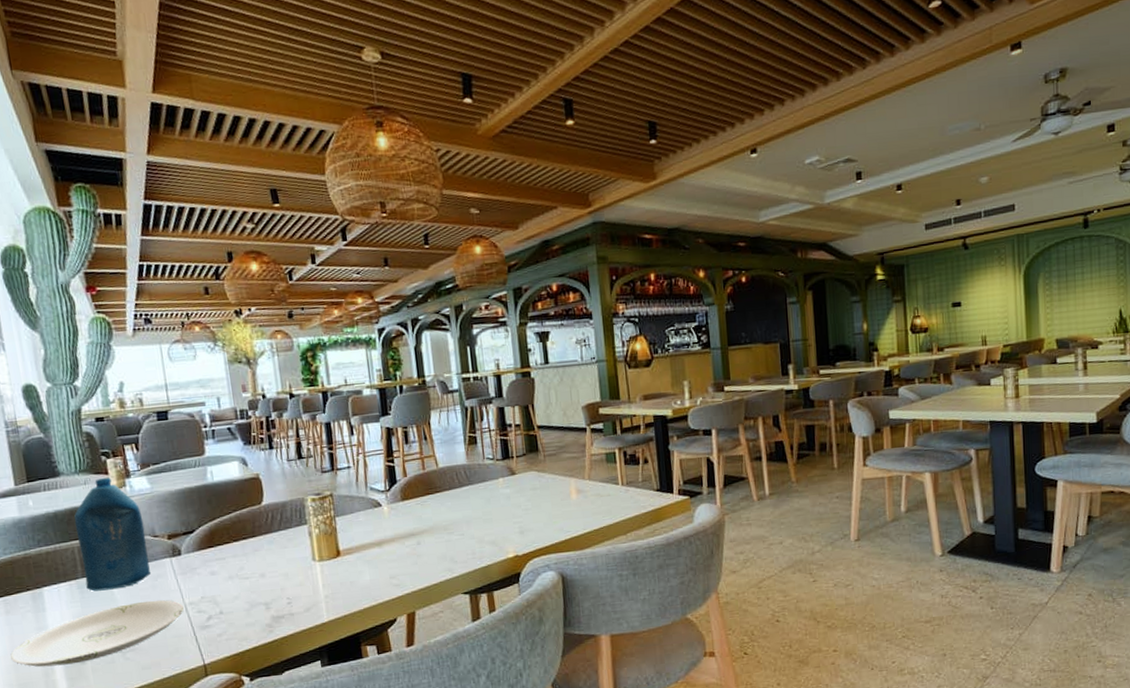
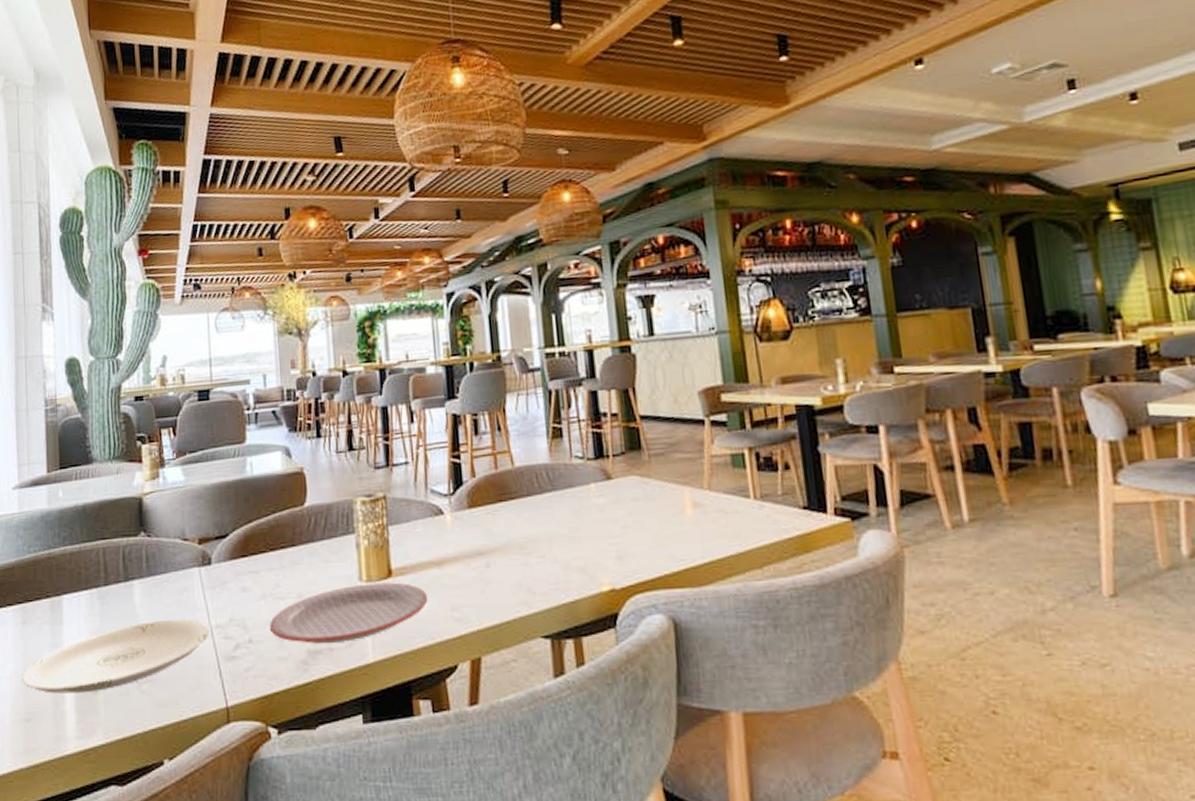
bottle: present [74,478,152,591] -> none [102,467,178,604]
plate: none [237,560,371,611] -> present [269,582,428,644]

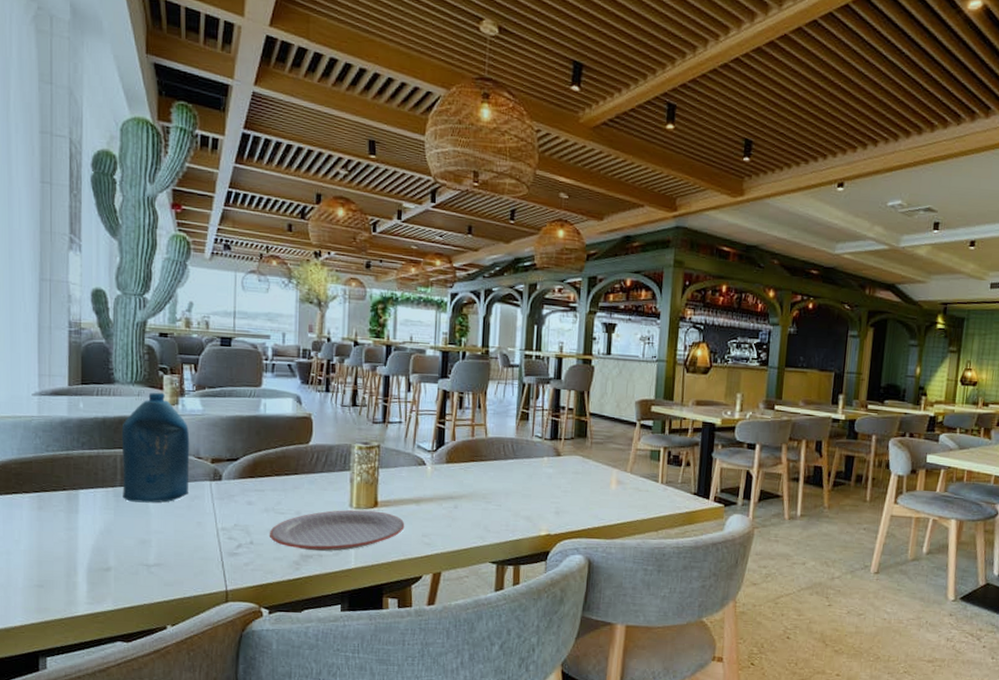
plate: present [22,620,209,694] -> none [36,519,215,570]
bottle: none [102,467,178,604] -> present [121,393,190,503]

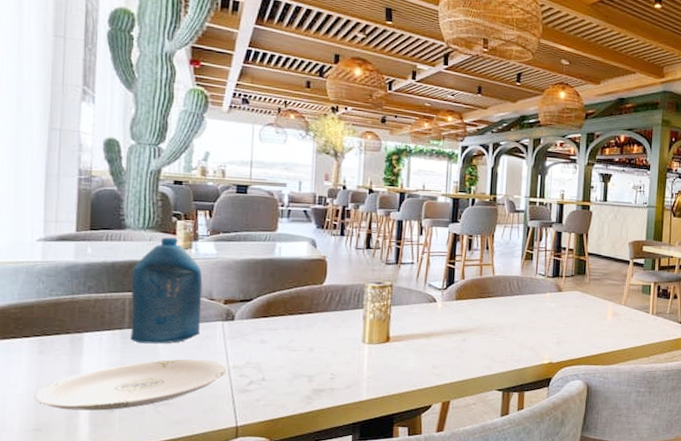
plate: none [36,519,215,570] -> present [34,359,227,411]
plate: present [269,509,405,552] -> none [281,345,416,386]

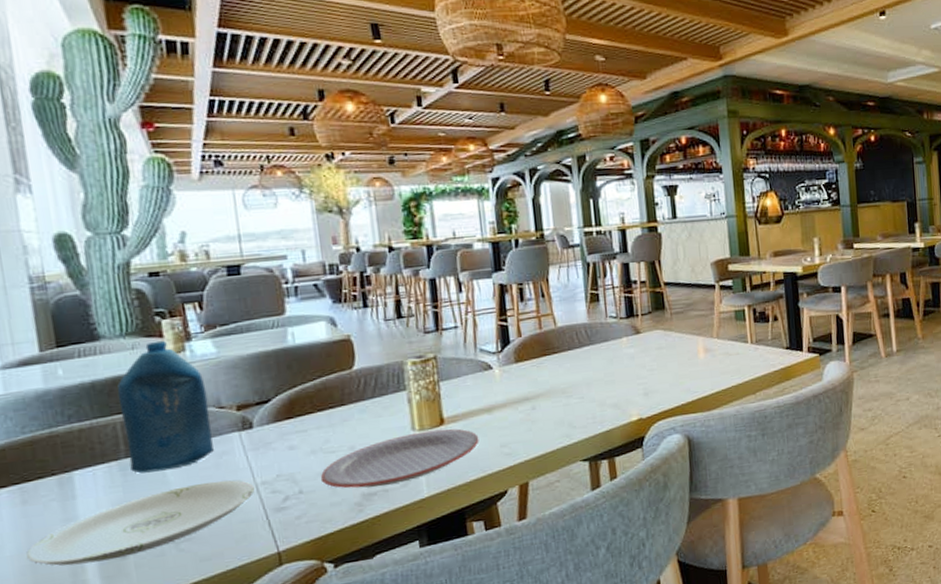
plate: none [281,345,416,386] -> present [320,429,479,488]

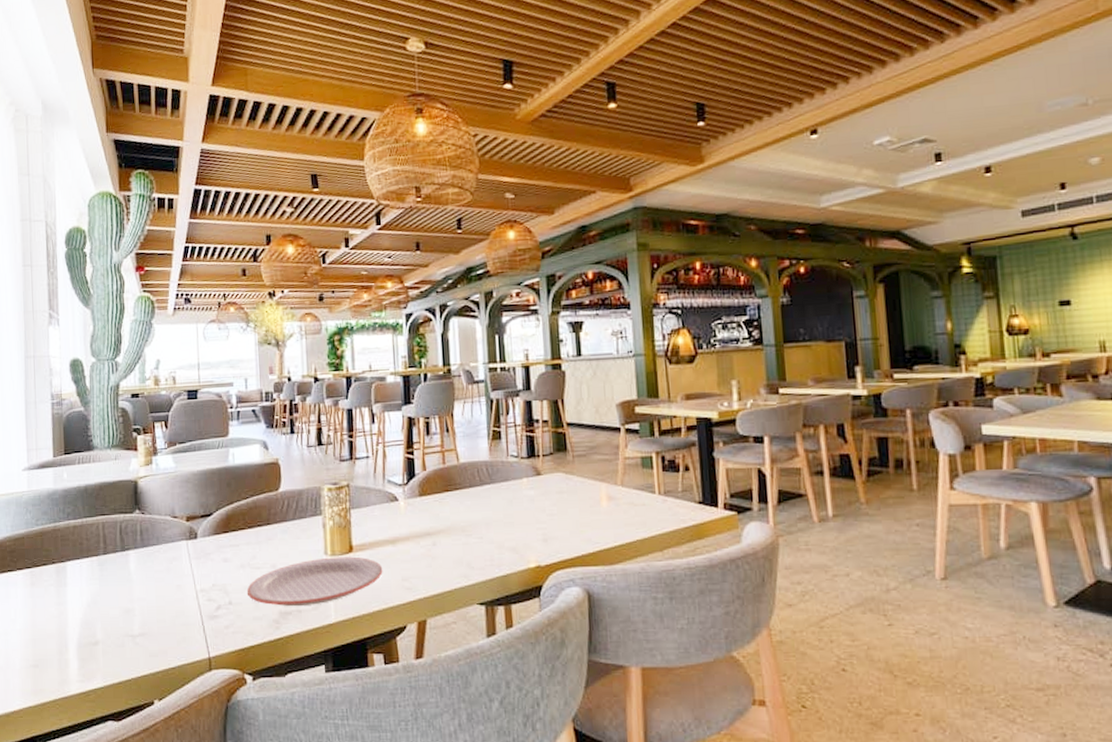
plate: present [26,480,255,566] -> none [30,585,195,644]
bottle: present [117,341,215,474] -> none [102,454,168,570]

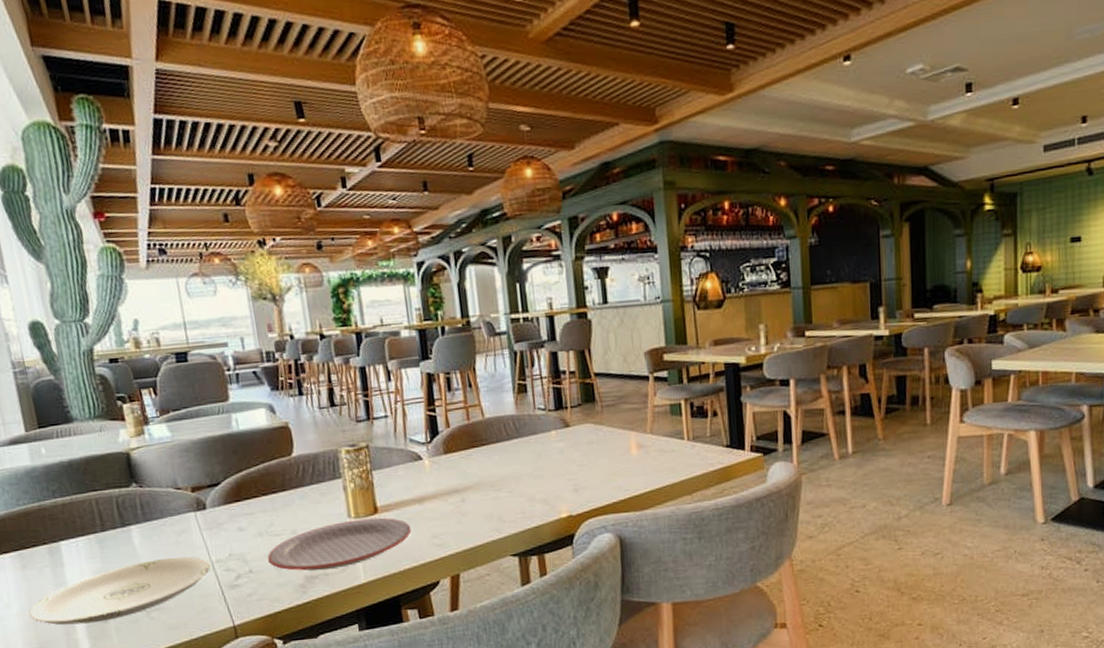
plate: none [30,585,195,644] -> present [29,557,211,625]

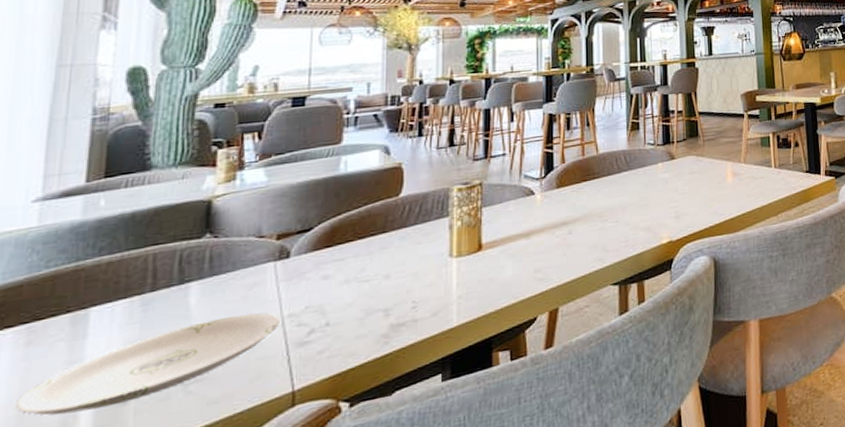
plate: present [267,517,412,571] -> none [350,254,514,319]

